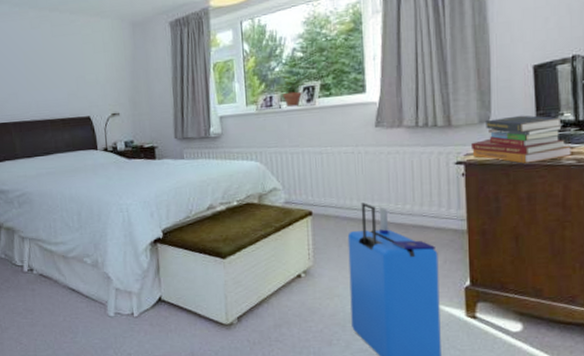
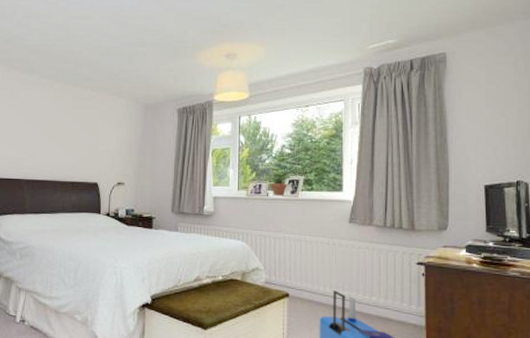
books: present [470,115,572,164] -> none [430,227,517,271]

